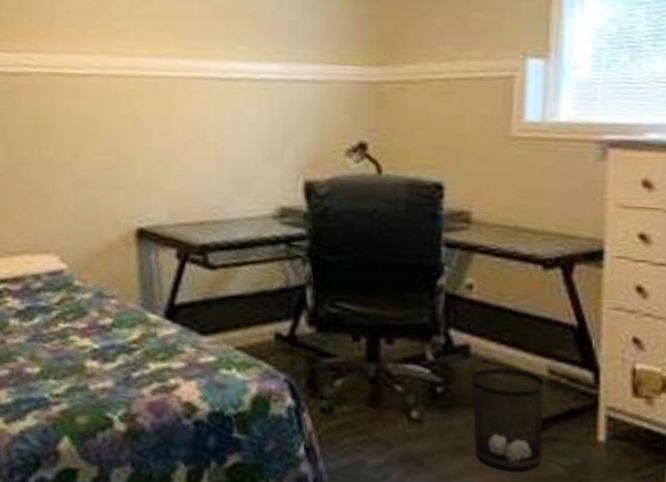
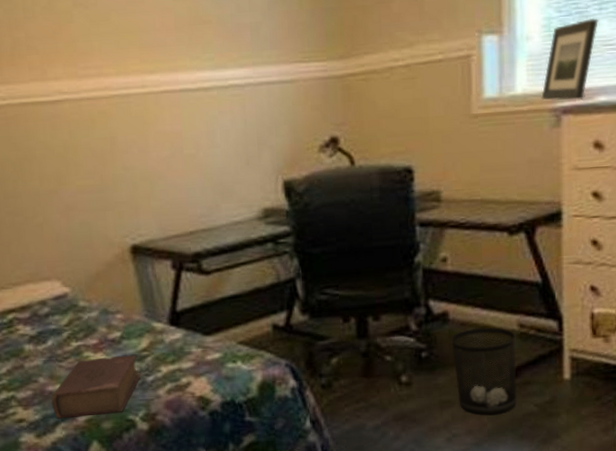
book: none [27,344,127,409] -> present [51,354,141,419]
picture frame: none [587,54,652,135] -> present [541,18,598,101]

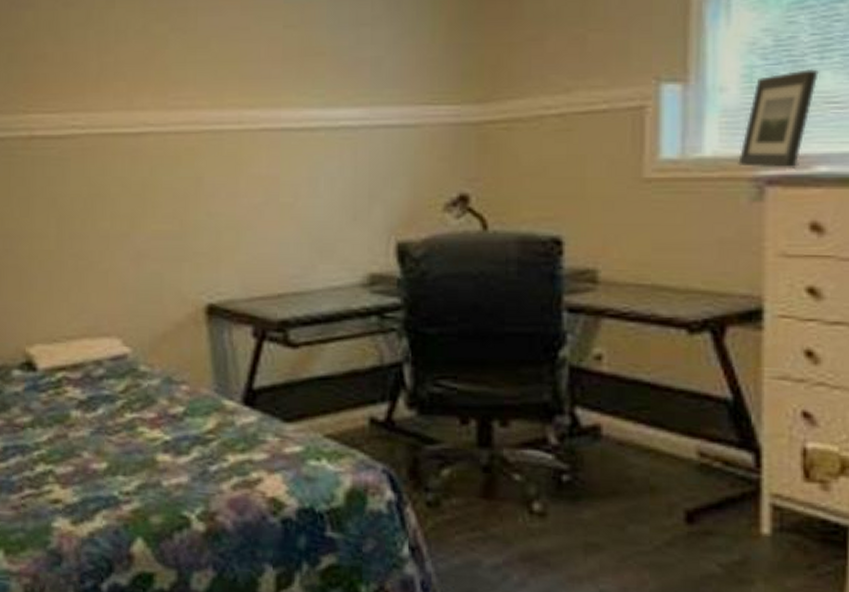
book: present [51,354,141,419] -> none [94,435,203,507]
waste bin: present [451,327,517,415] -> none [603,450,694,571]

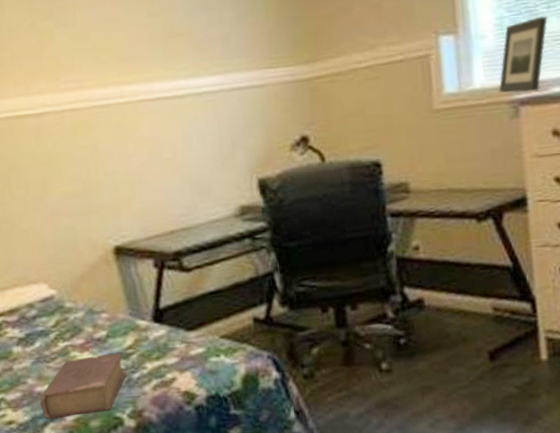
book: none [94,435,203,507] -> present [40,352,127,420]

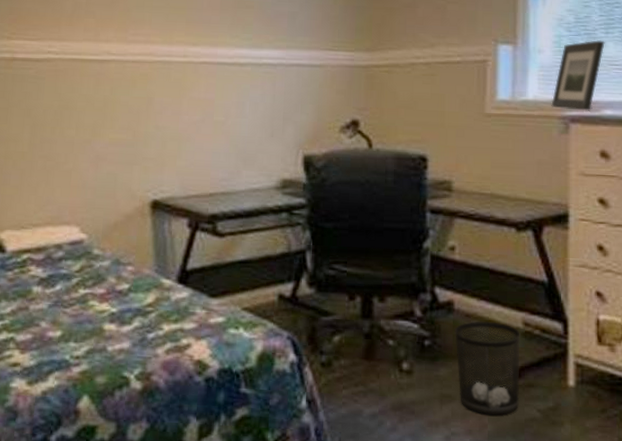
book: present [40,352,127,420] -> none [49,308,142,369]
waste bin: none [428,312,496,399] -> present [455,321,520,416]

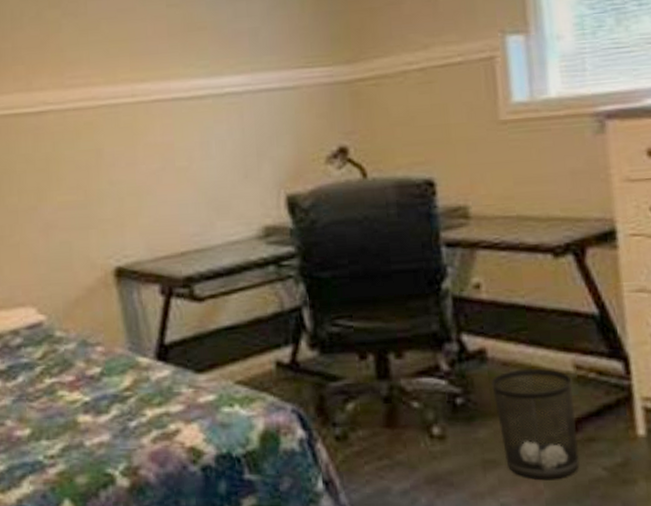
picture frame: present [551,40,605,111] -> none [579,15,639,104]

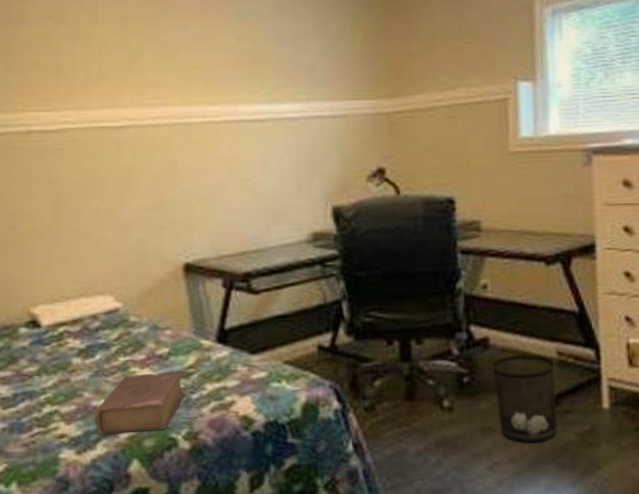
book: none [19,394,122,471] -> present [95,371,186,436]

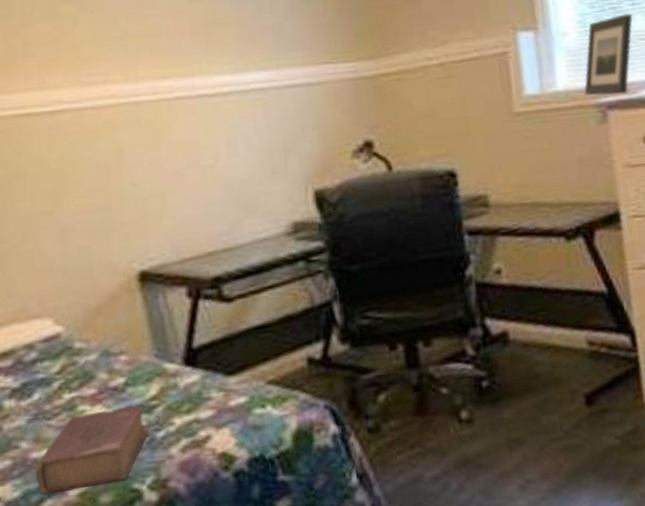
waste bin: present [492,354,557,443] -> none [514,347,595,454]
picture frame: none [573,70,623,142] -> present [584,13,633,96]

